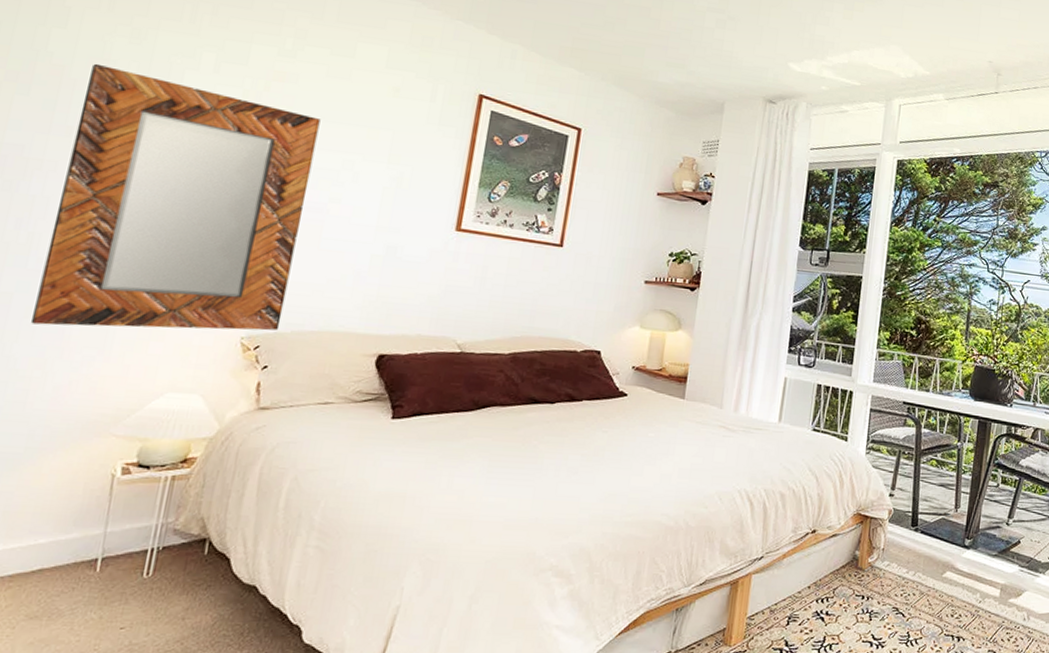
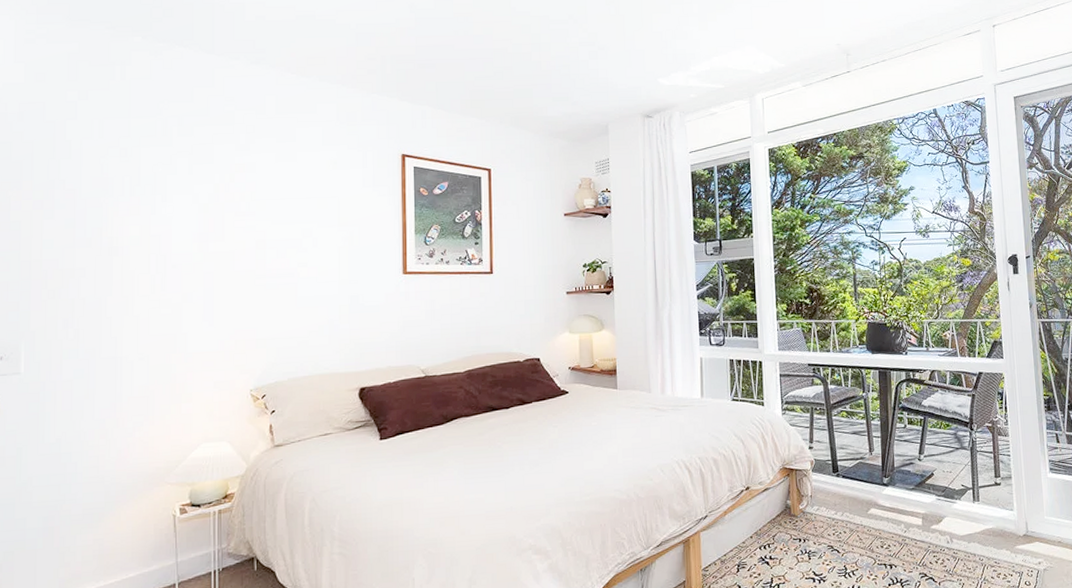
home mirror: present [31,63,321,331] -> none [91,183,279,403]

